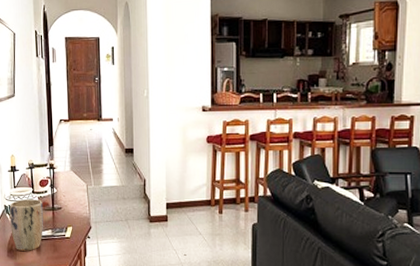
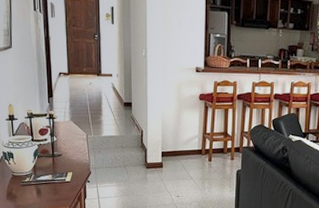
plant pot: present [10,198,44,251] -> none [9,146,44,194]

